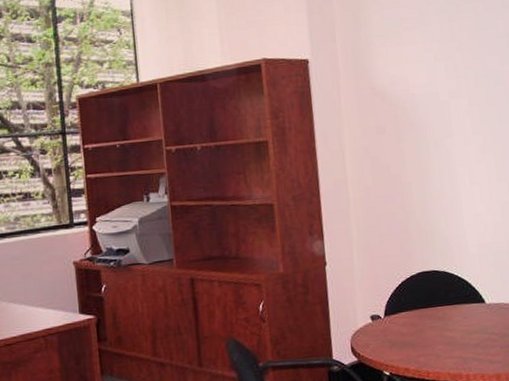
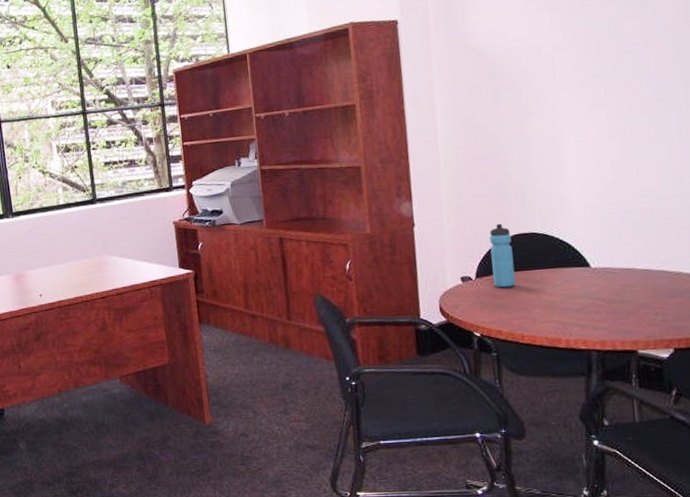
water bottle: none [396,261,421,326] -> present [489,223,516,288]

